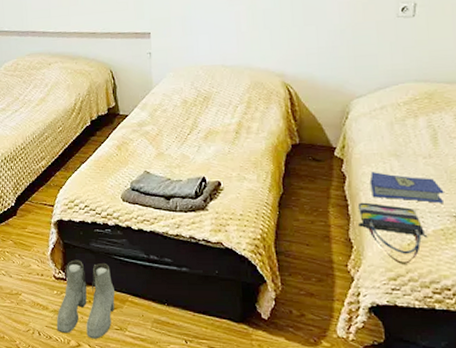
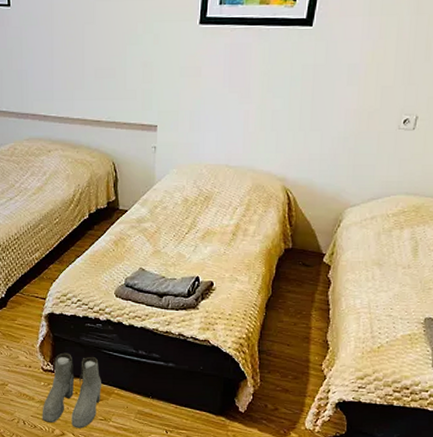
tote bag: present [357,202,428,264] -> none [337,307,396,365]
hardcover book: present [369,172,444,203] -> none [352,279,416,310]

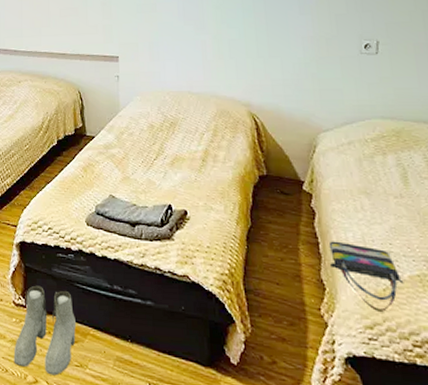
tote bag: none [337,307,396,365] -> present [328,241,404,312]

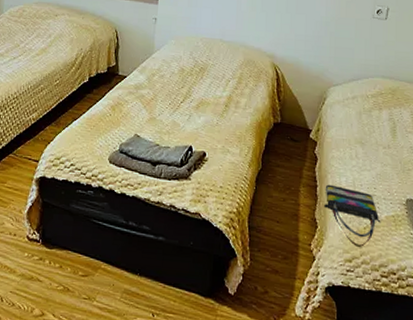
boots: present [13,285,76,376] -> none [21,220,88,308]

